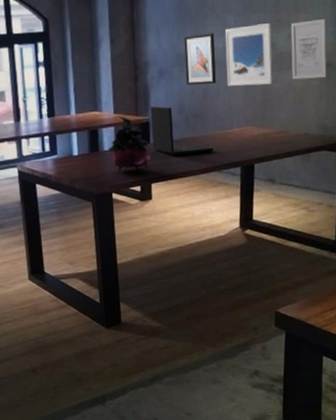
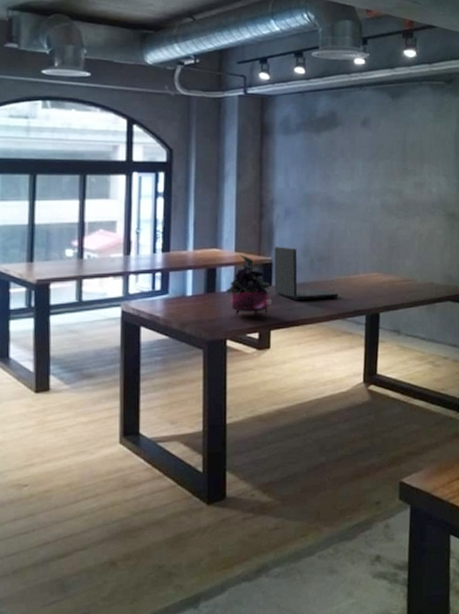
wall art: present [184,33,216,86] -> none [312,176,343,227]
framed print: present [225,23,273,87] -> none [353,171,400,231]
wall art: present [290,19,327,80] -> none [416,171,451,228]

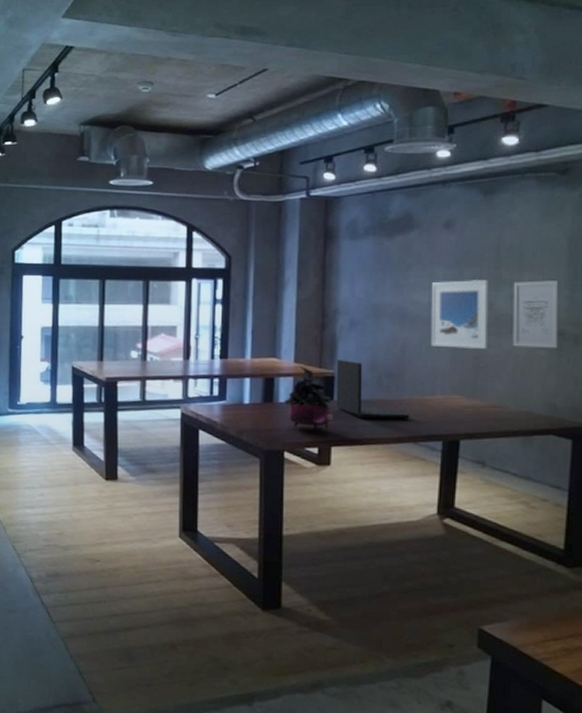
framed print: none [353,171,400,231] -> present [431,280,489,349]
wall art: none [416,171,451,228] -> present [513,280,559,348]

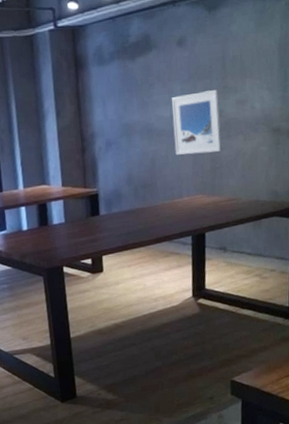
potted plant: present [284,366,333,431] -> none [57,189,101,245]
laptop: present [336,360,410,419] -> none [98,177,164,227]
wall art: present [513,280,559,348] -> none [237,83,276,146]

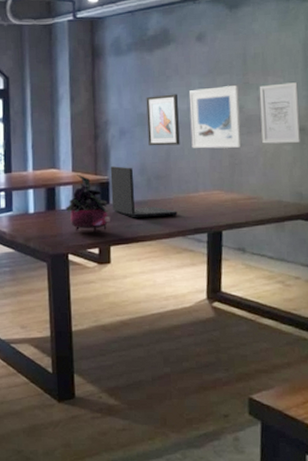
potted plant: none [57,189,101,245] -> present [65,175,110,233]
laptop: none [98,177,164,227] -> present [110,166,178,218]
wall art: none [130,101,164,156] -> present [146,94,180,146]
wall art: none [237,83,276,146] -> present [259,82,300,144]

